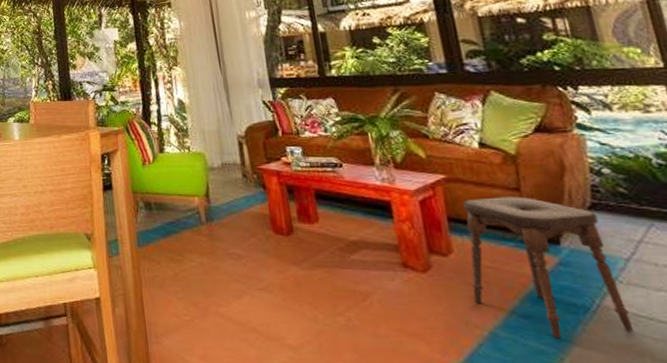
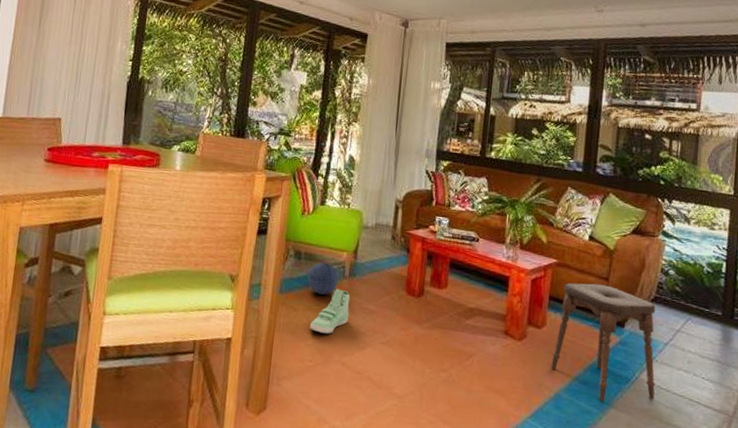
ball: none [163,210,197,244] -> present [307,262,339,295]
sneaker: none [177,236,217,285] -> present [310,288,351,334]

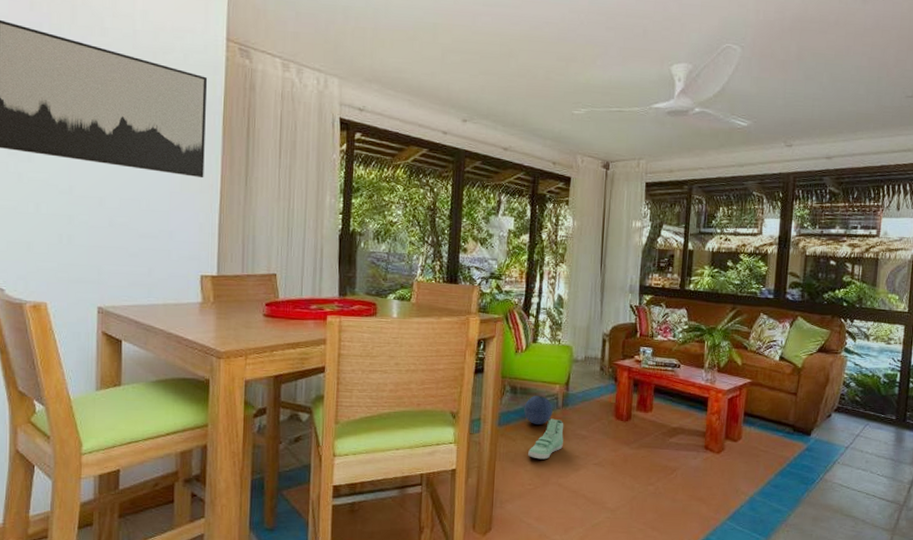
stool: present [551,282,656,403] -> none [746,399,839,502]

